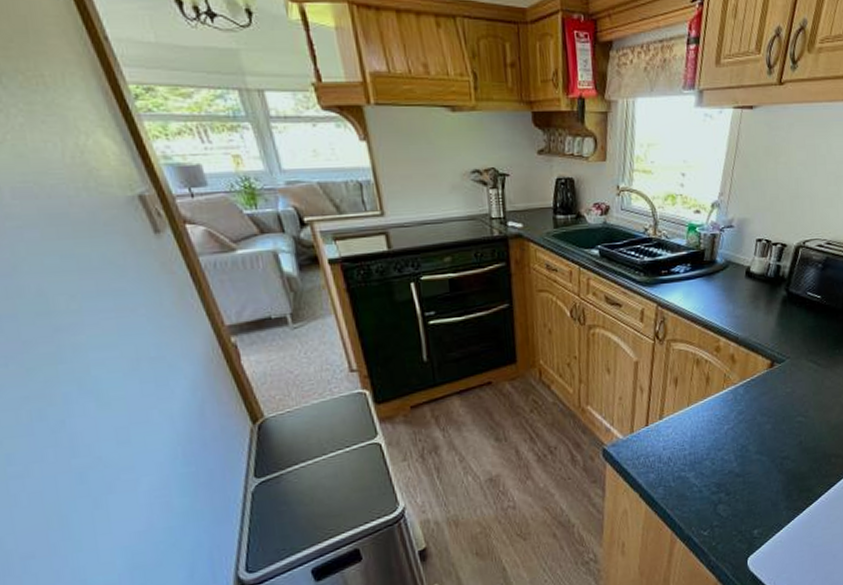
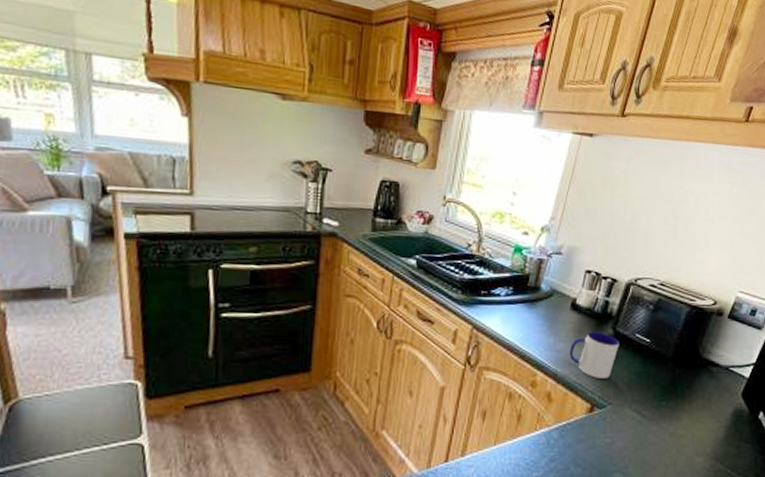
mug: none [747,295,793,337] -> present [569,332,619,379]

